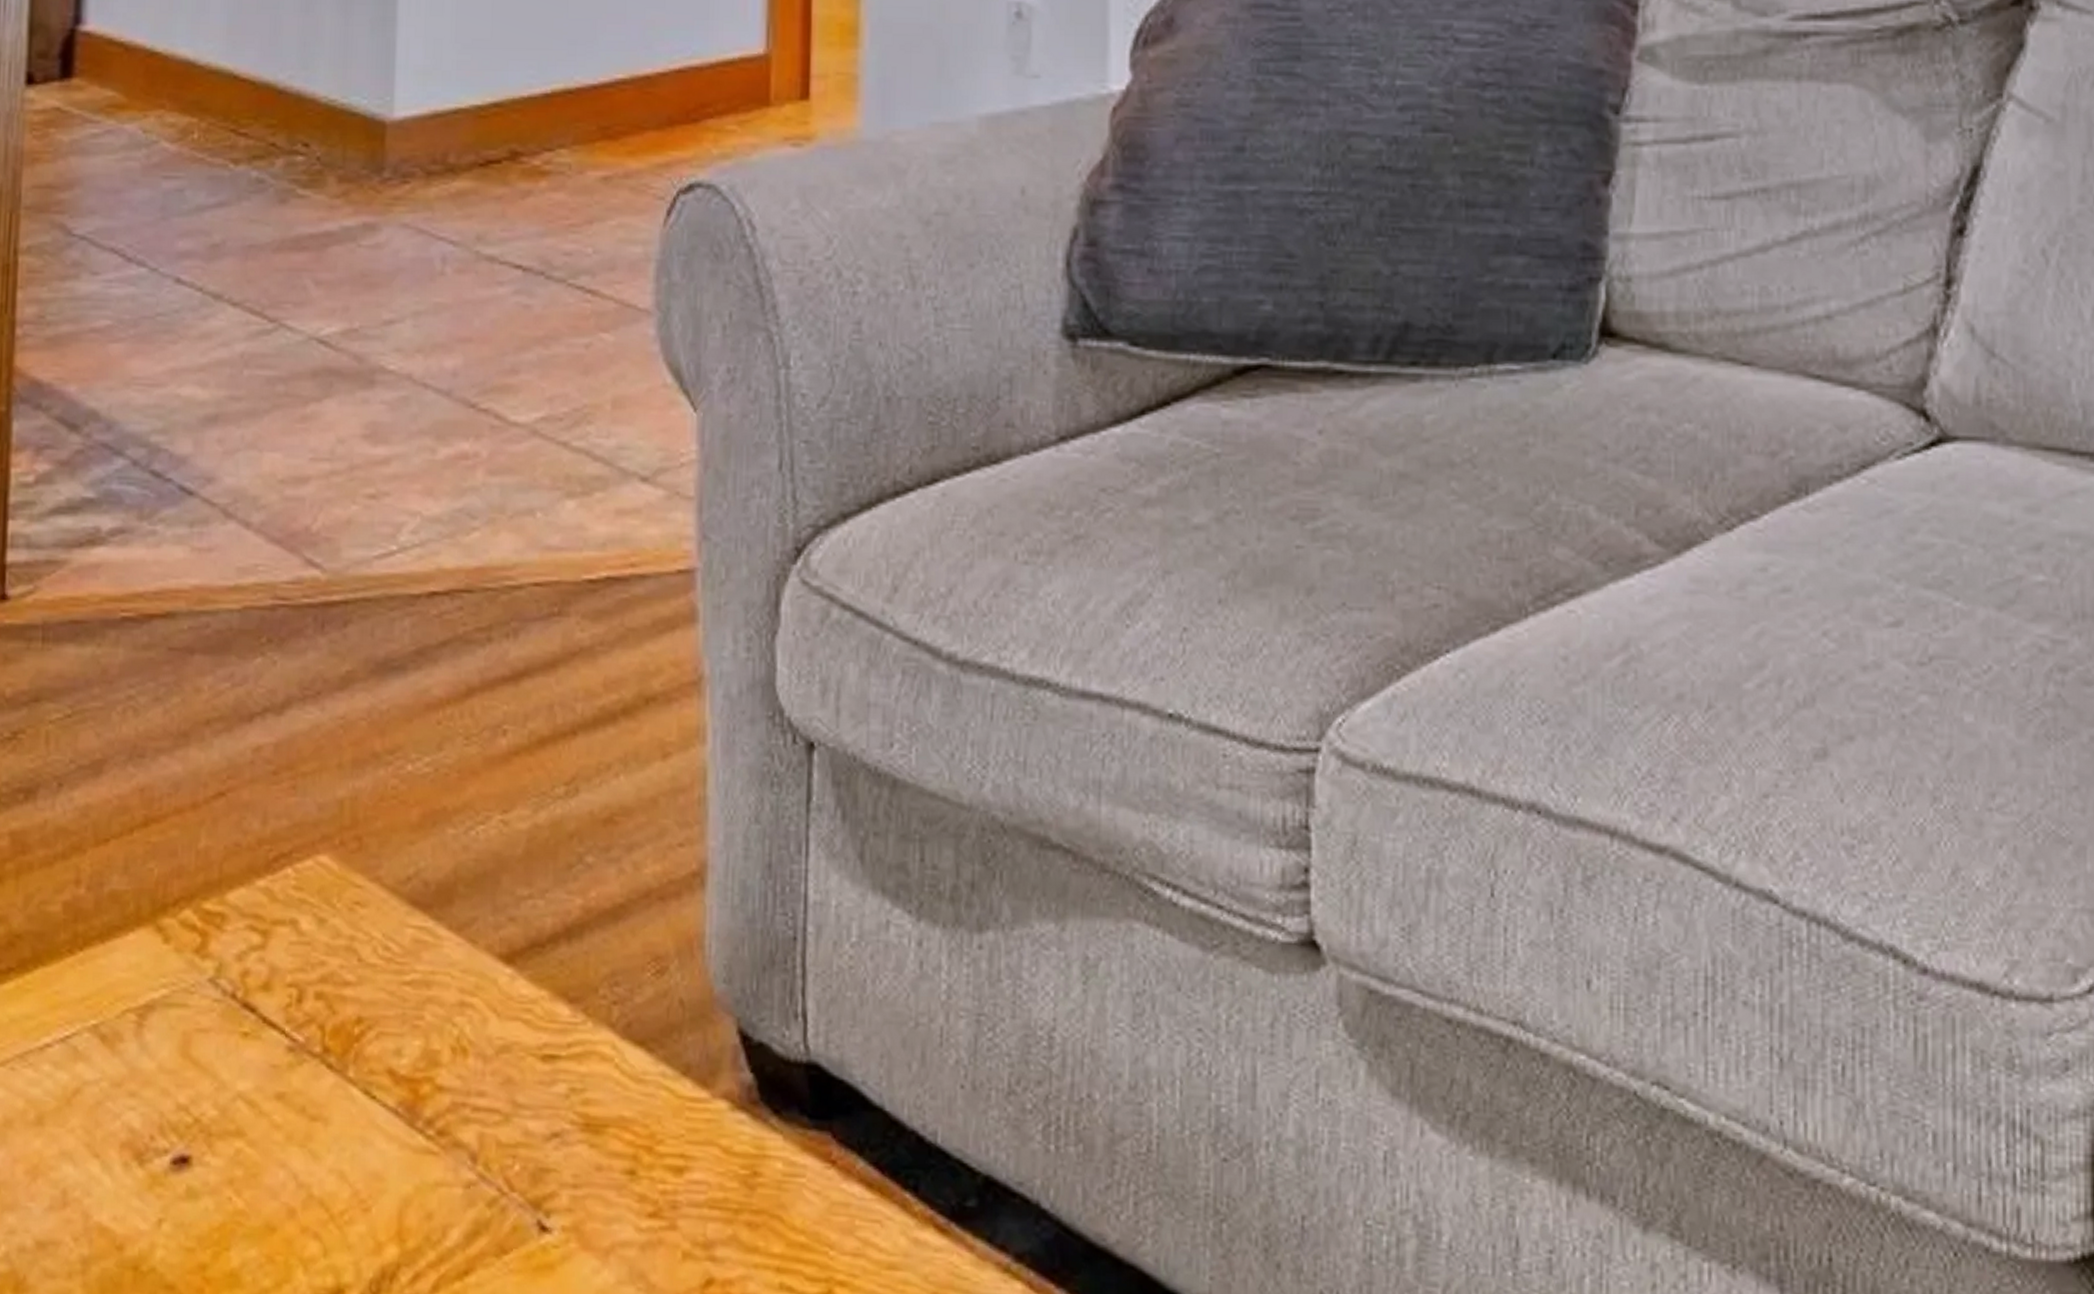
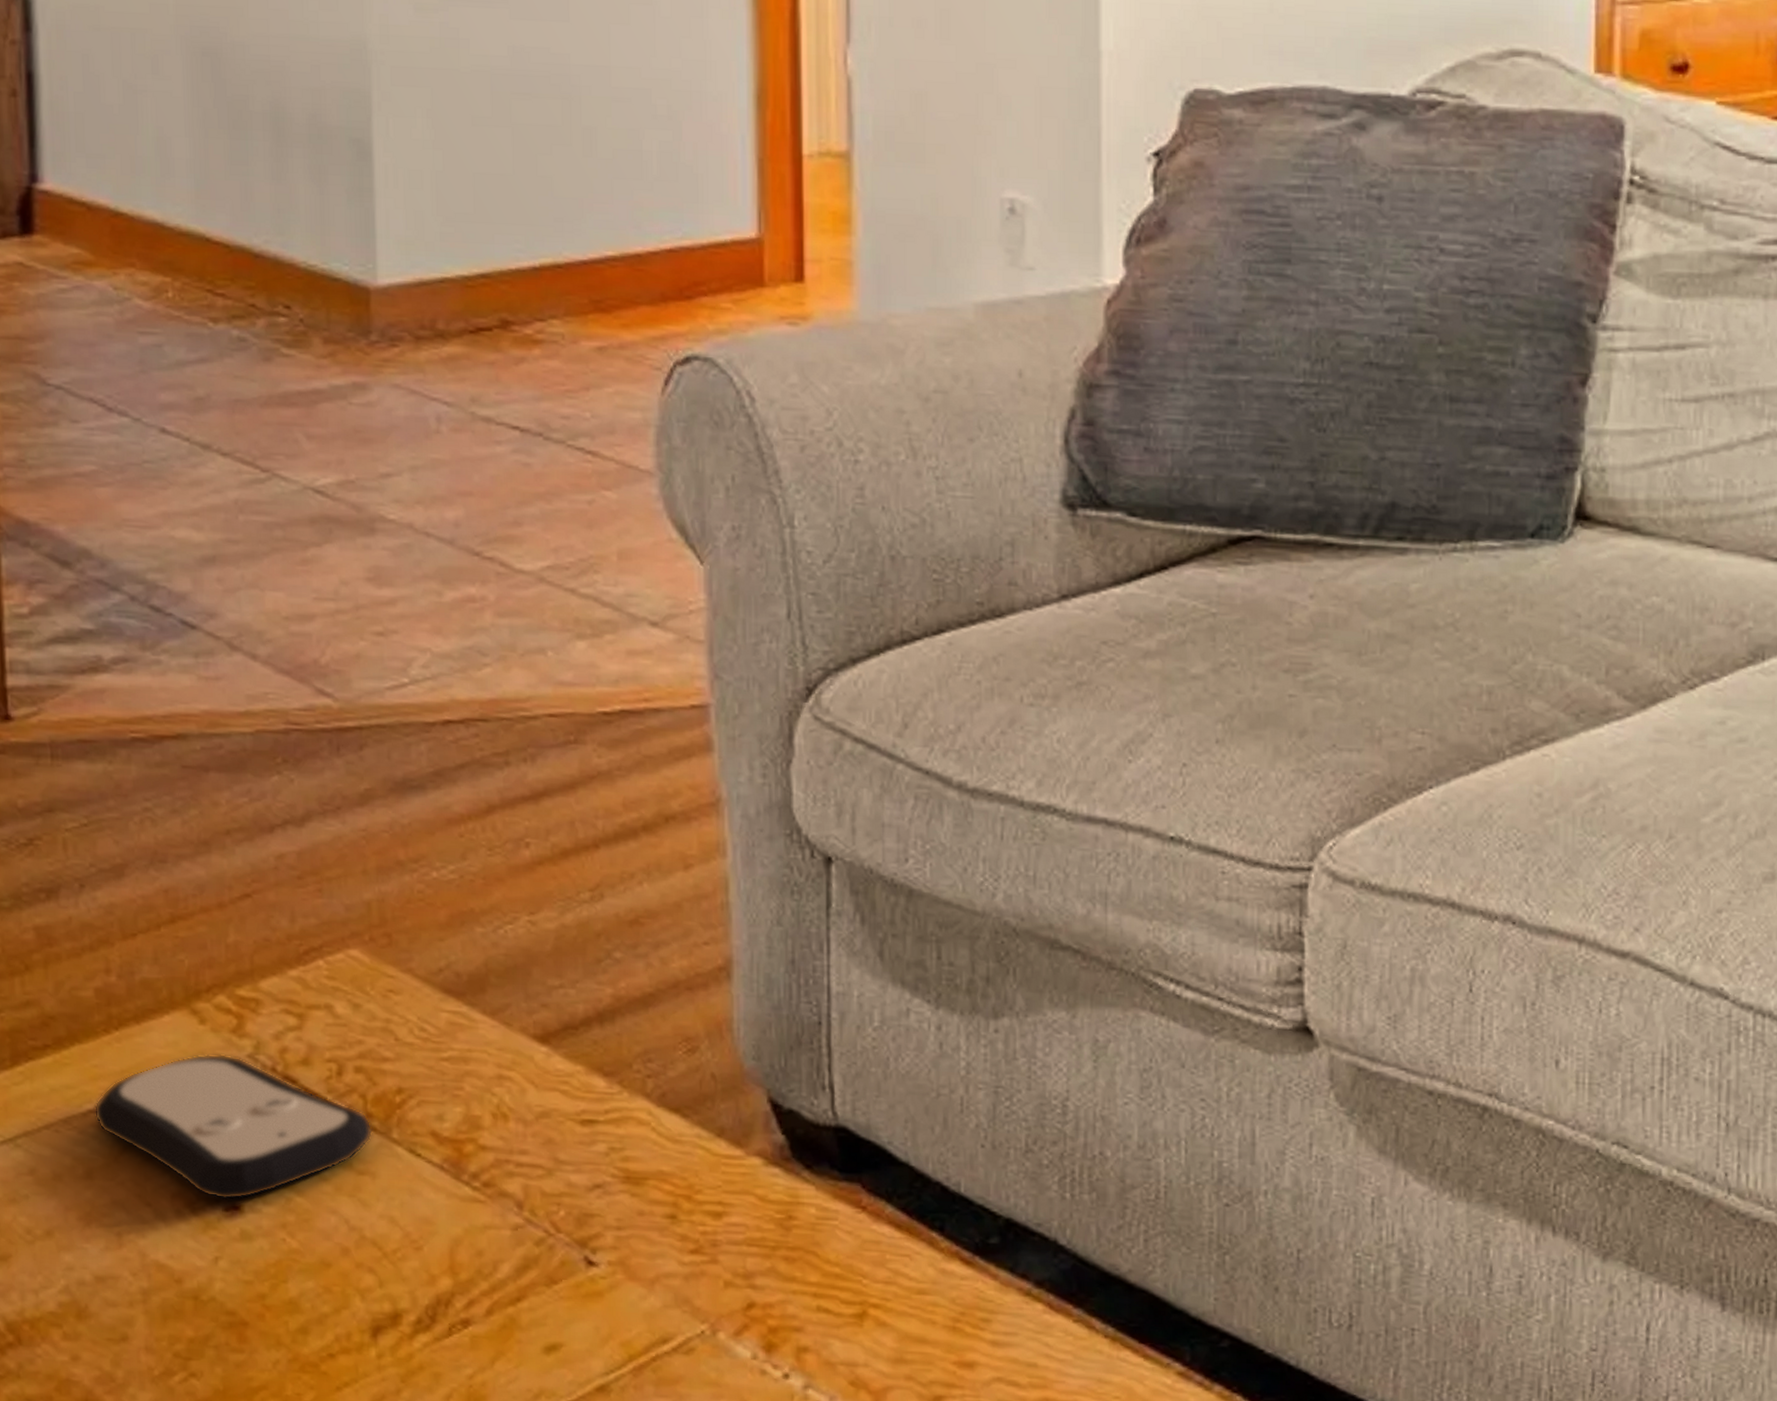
remote control: none [50,977,329,1151] -> present [93,1053,373,1200]

